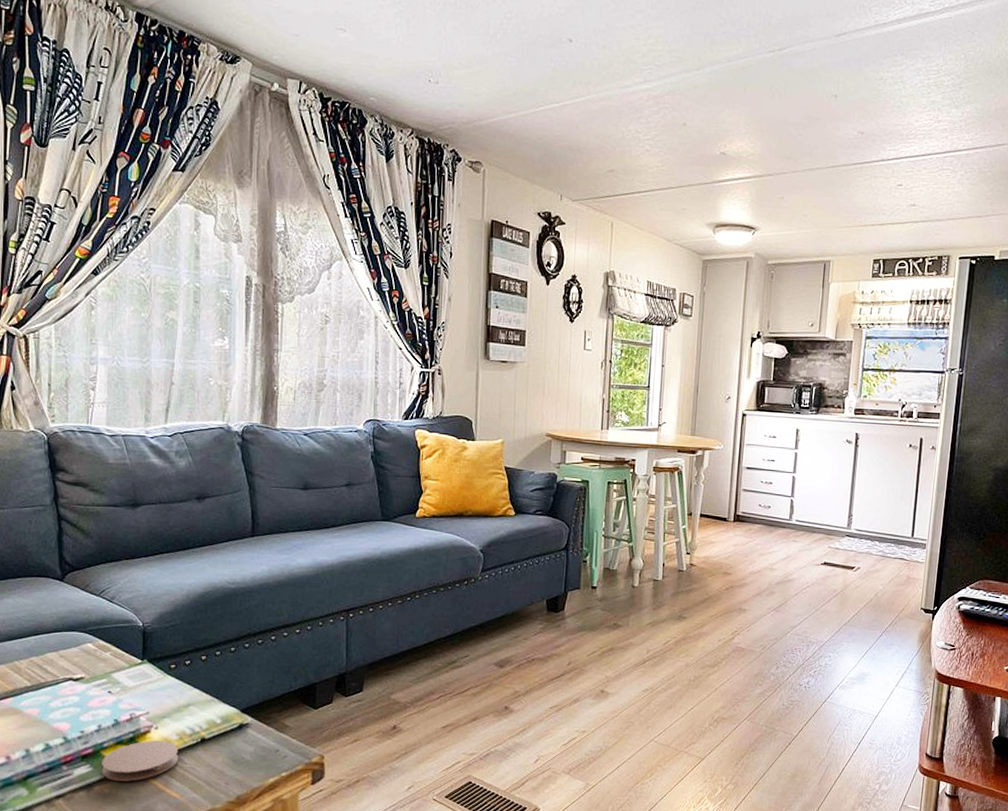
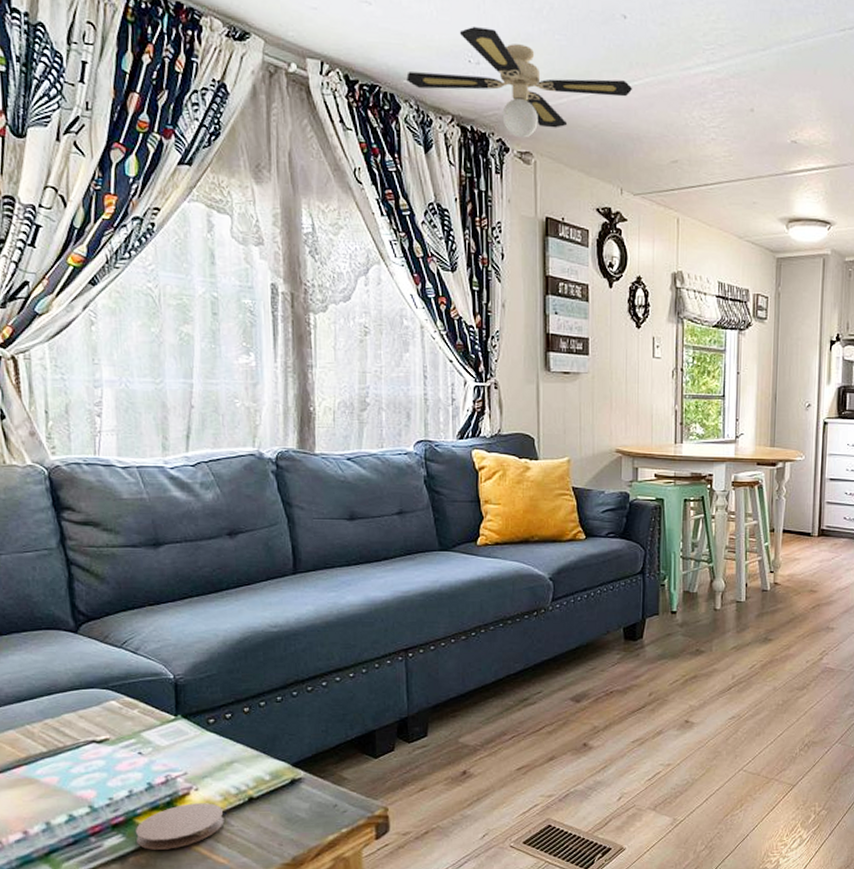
ceiling fan: none [373,50,576,149] -> present [406,27,633,138]

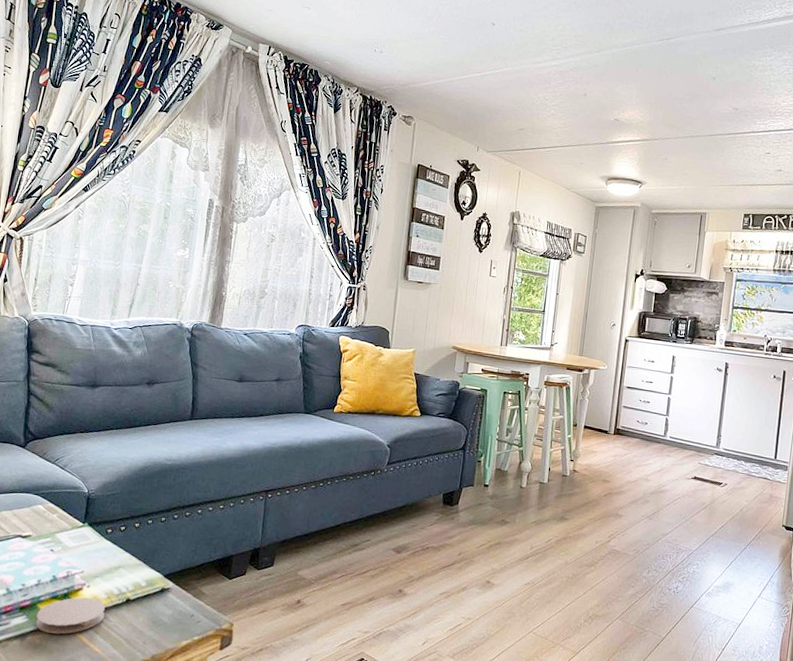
ceiling fan: present [406,27,633,138] -> none [328,27,495,106]

